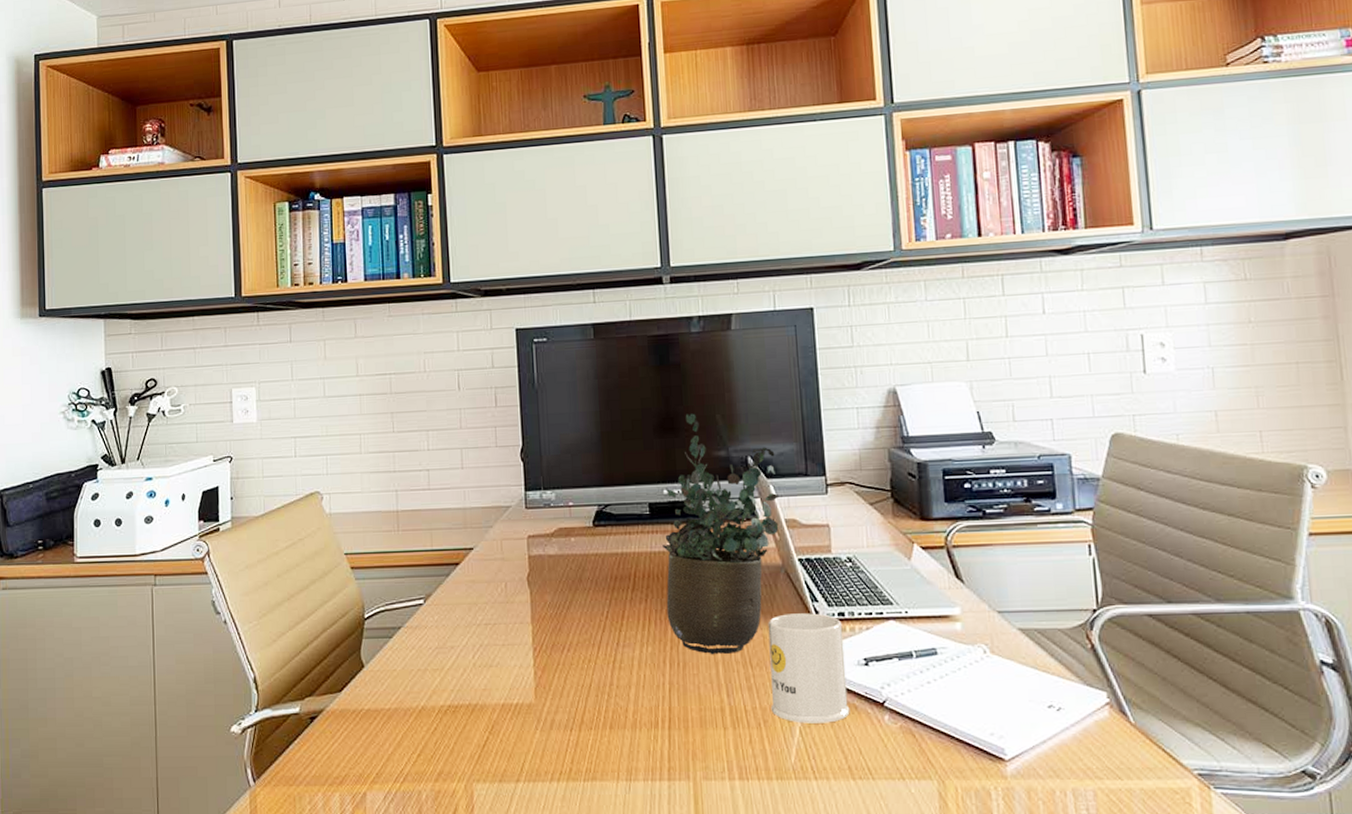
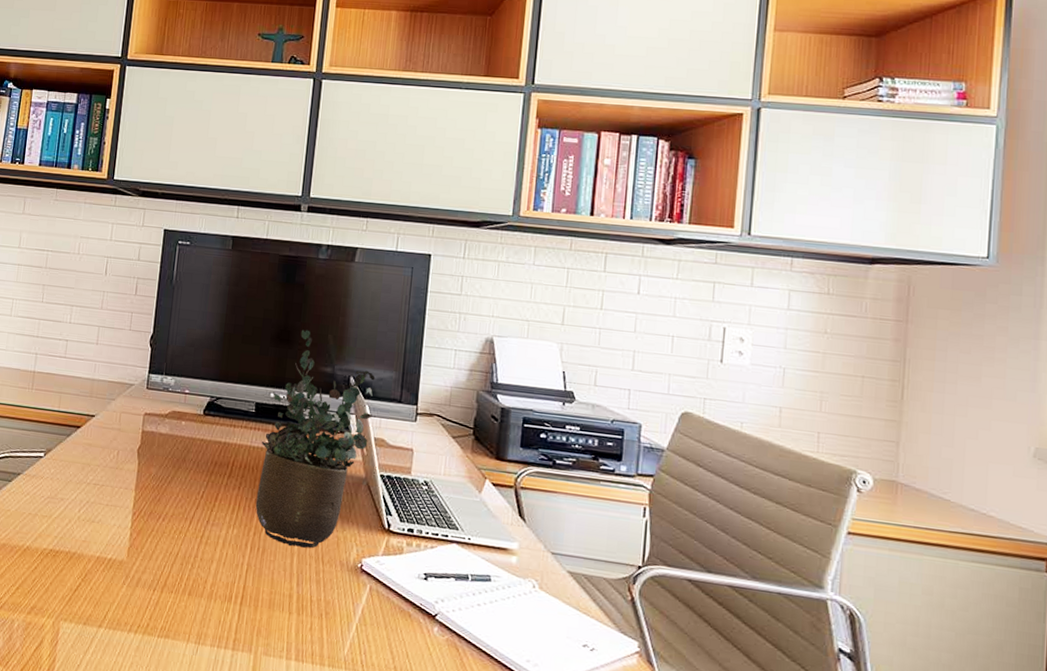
mug: present [768,613,850,723] -> none [333,521,410,625]

